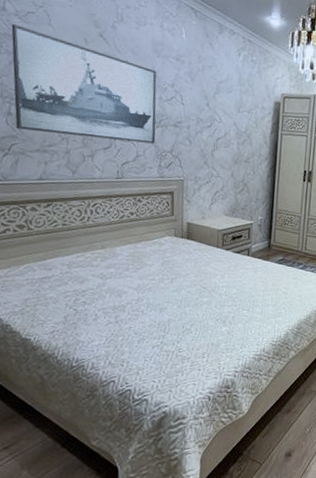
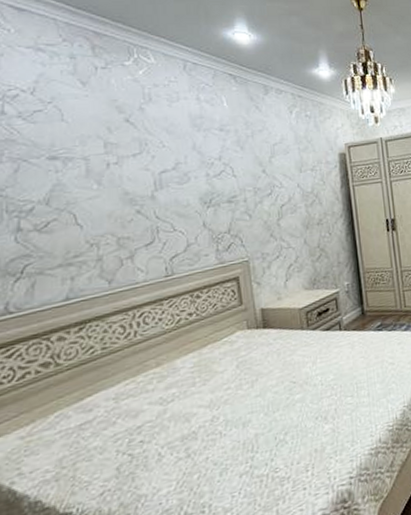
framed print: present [11,24,157,144] -> none [14,127,208,246]

